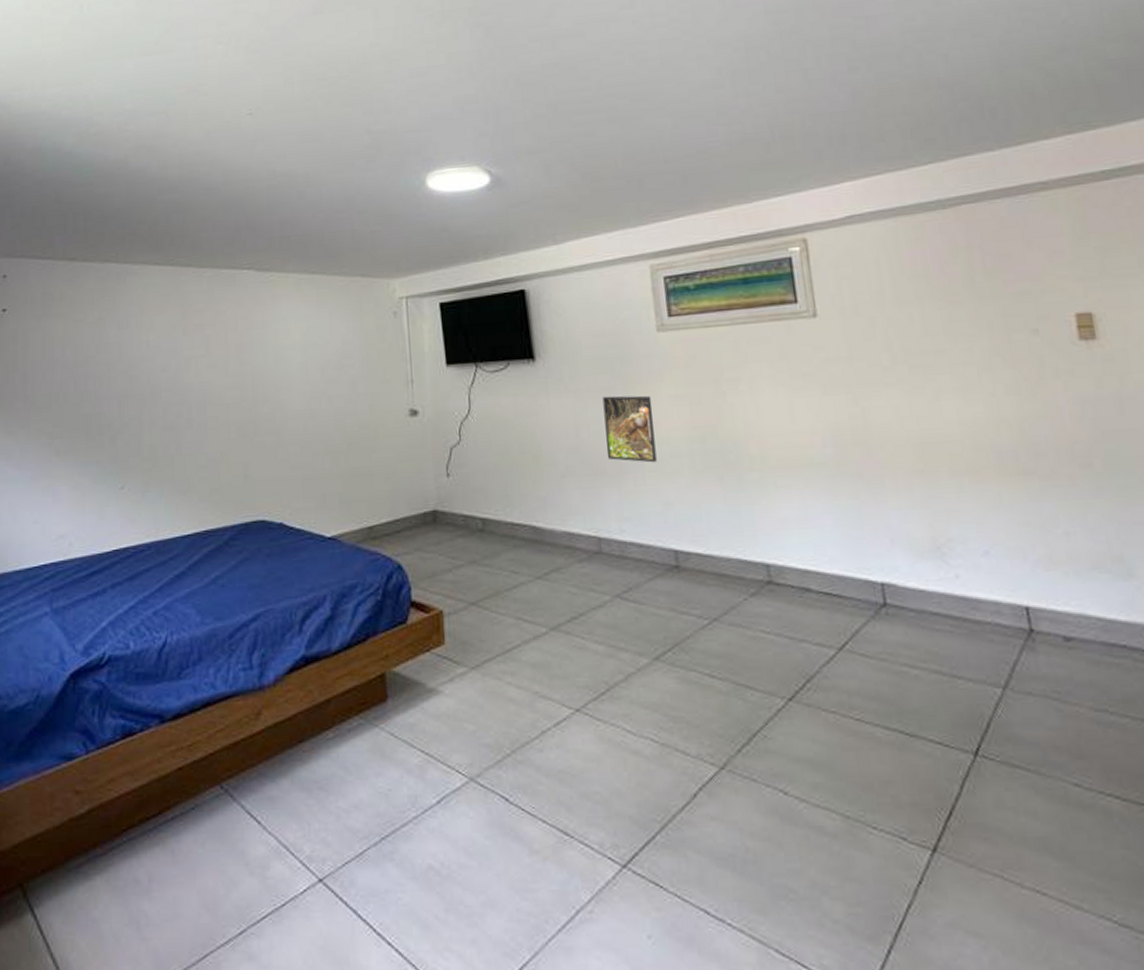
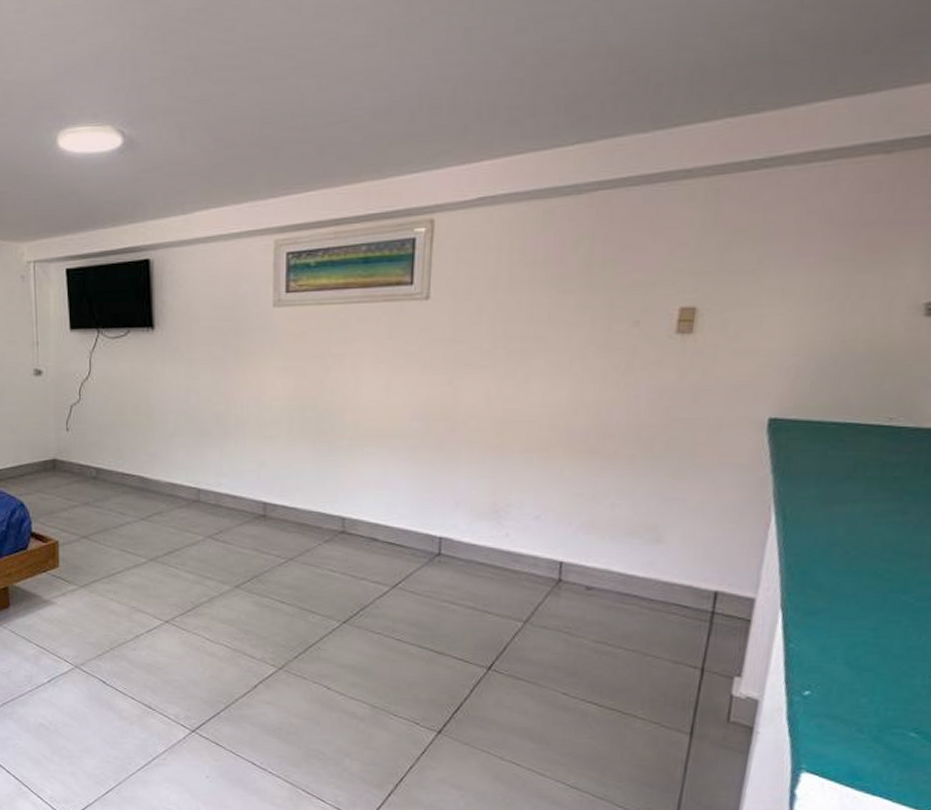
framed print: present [602,395,657,463] -> none [213,365,260,428]

